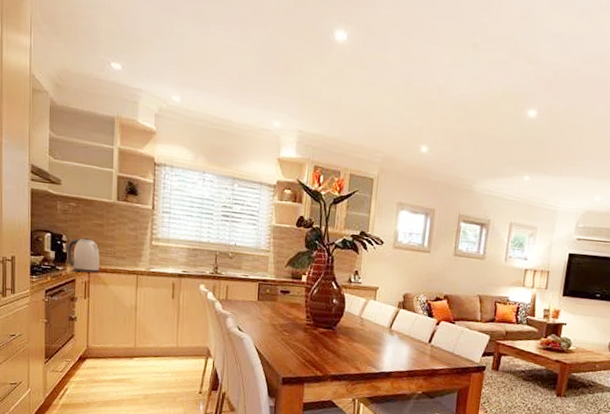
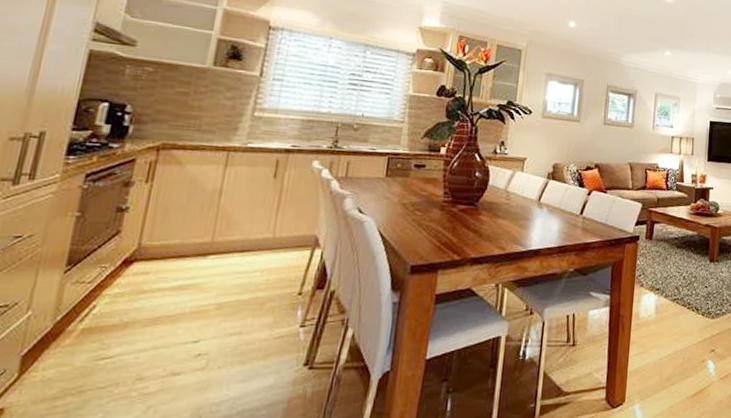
kettle: present [67,238,100,274] -> none [128,108,179,151]

